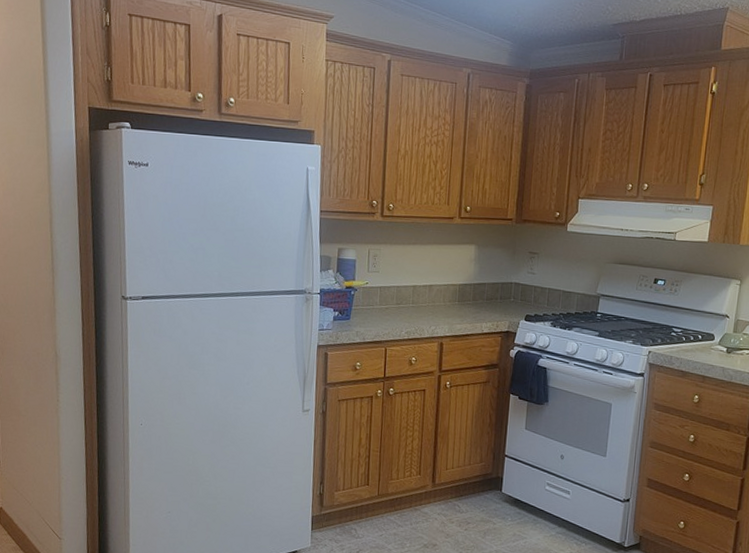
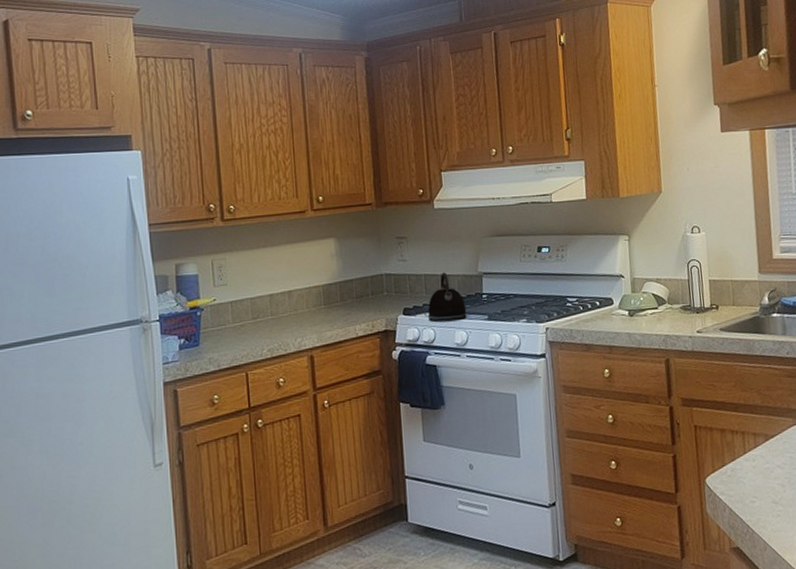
kettle: none [545,289,581,334] -> present [427,272,467,323]

